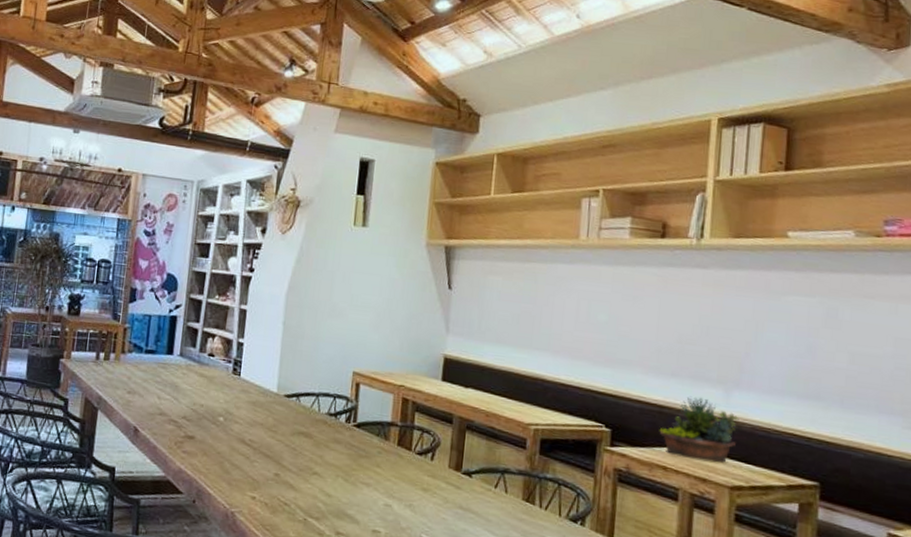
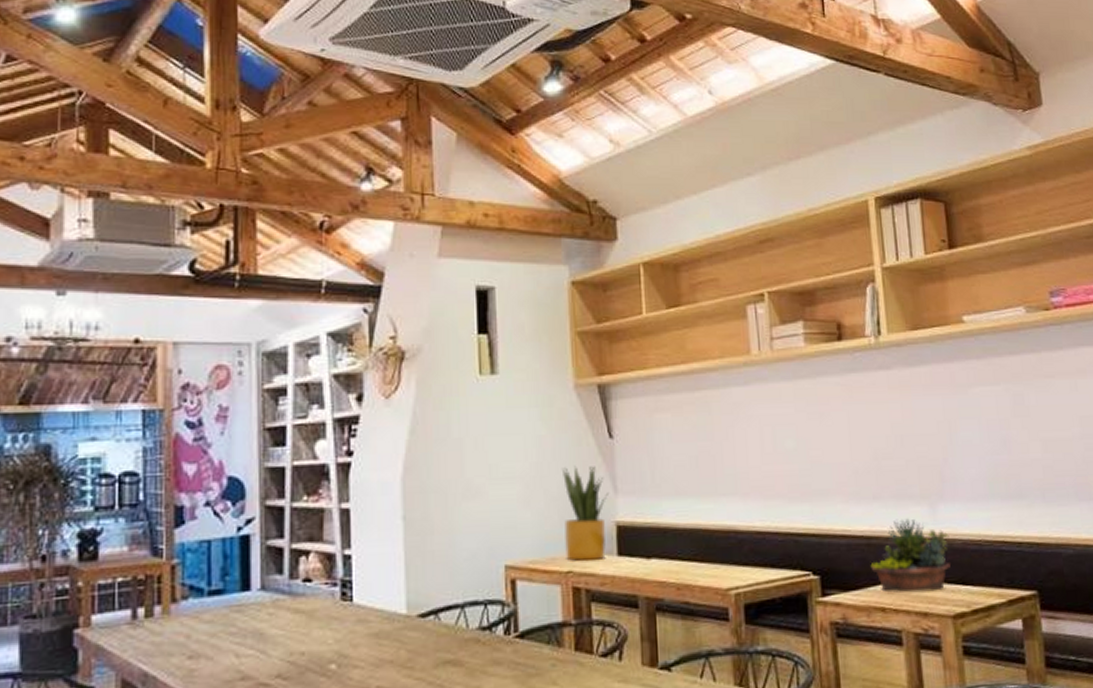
planter: none [400,306,443,382] -> present [563,465,610,562]

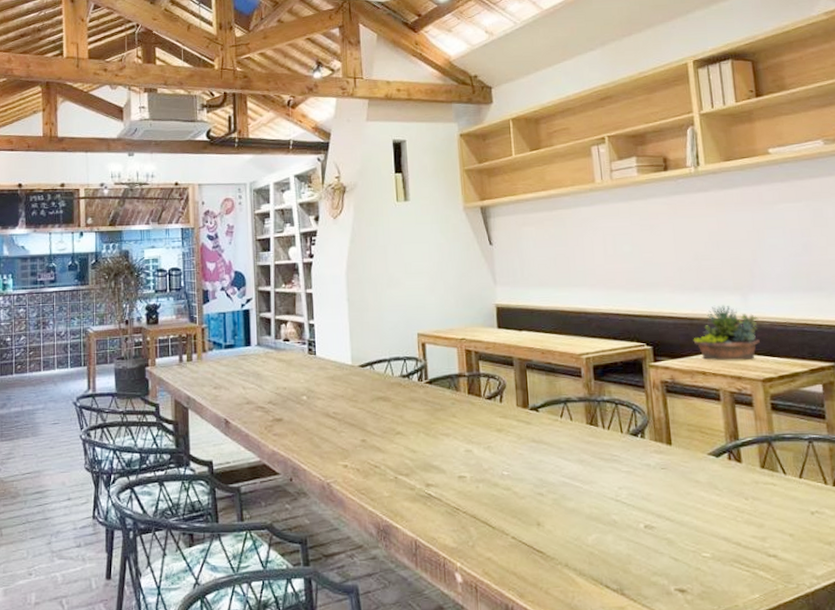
planter: present [563,465,610,562] -> none [456,264,491,332]

